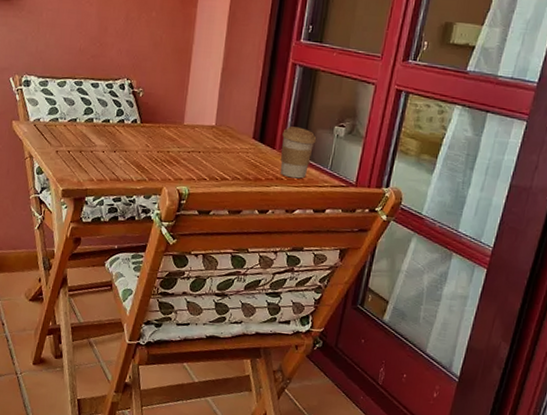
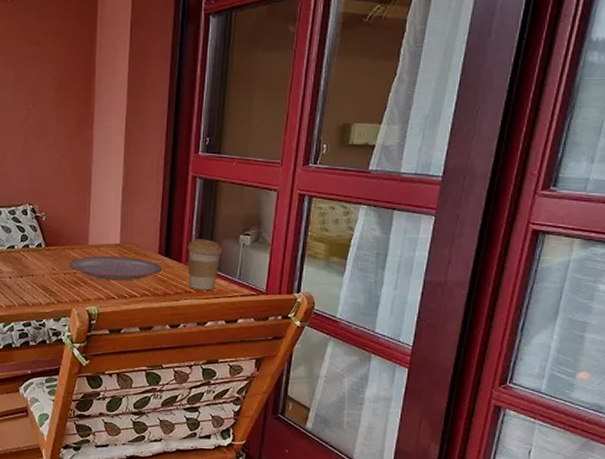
plate: none [163,136,255,163] -> present [69,256,162,281]

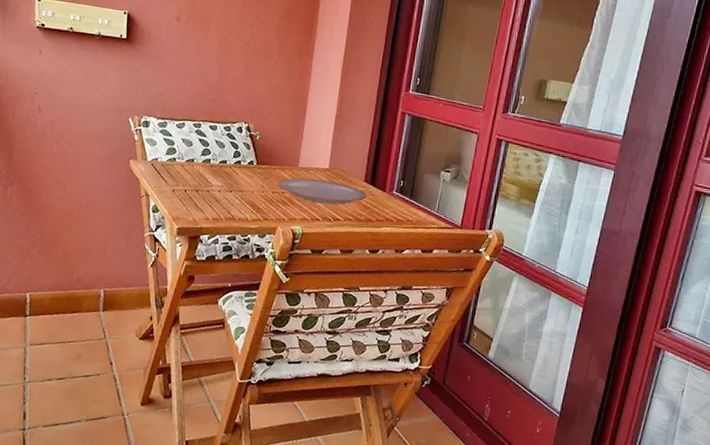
coffee cup: present [187,239,223,290] -> none [390,171,425,220]

